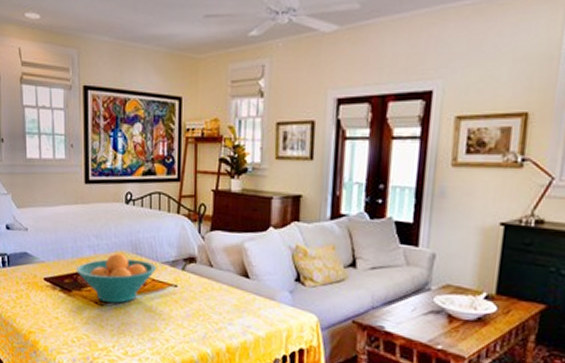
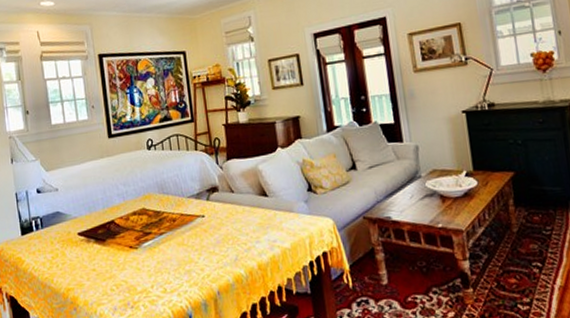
fruit bowl: present [77,252,157,303] -> none [108,195,184,245]

